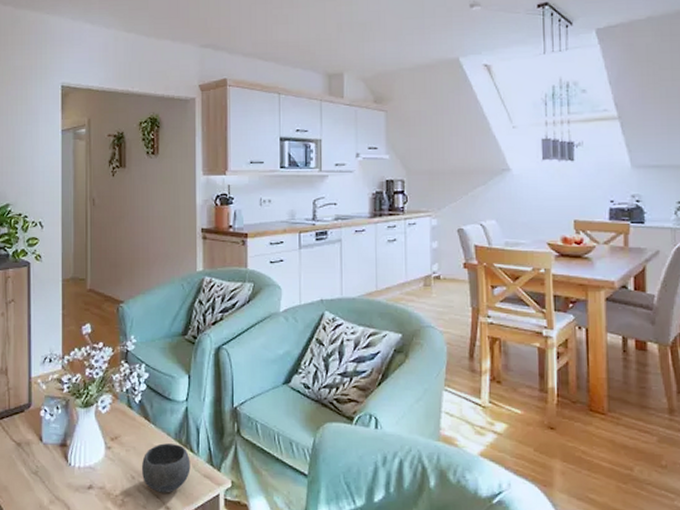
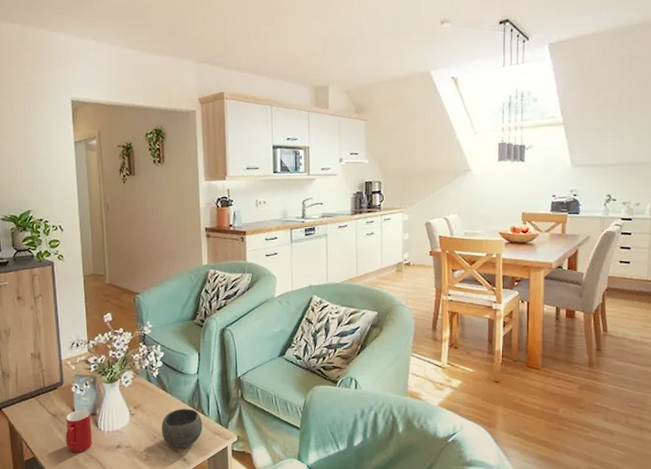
cup: none [30,438,61,492] -> present [65,409,93,453]

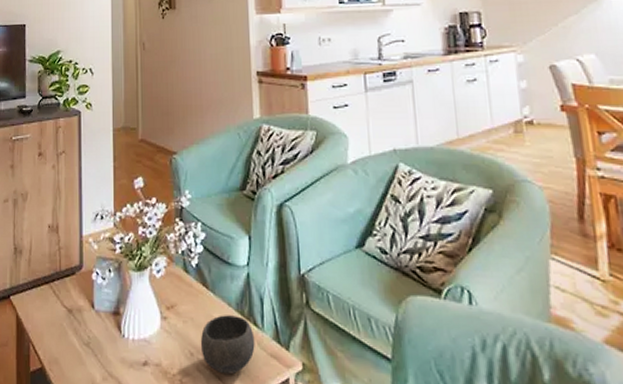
cup: present [65,409,93,453] -> none [81,305,114,367]

